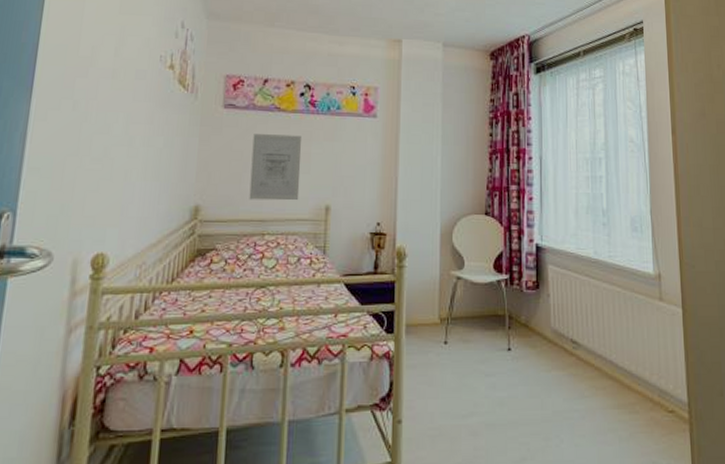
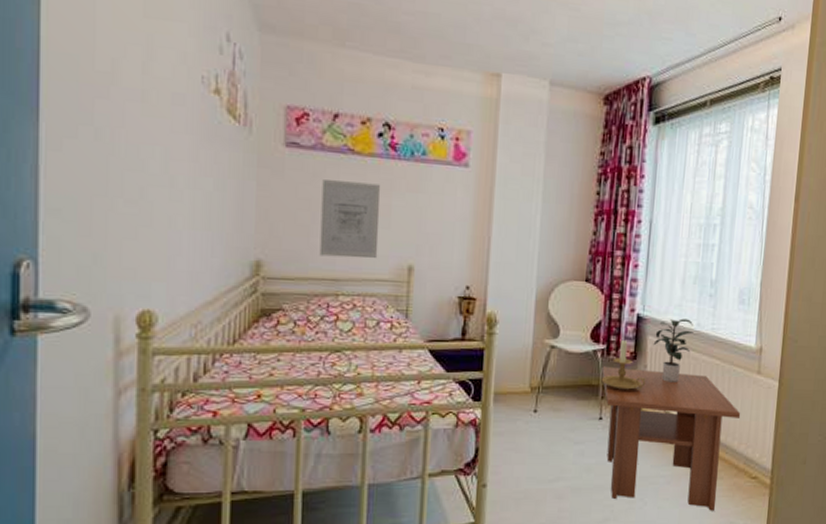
candle holder: none [507,269,550,319] -> present [601,339,646,390]
coffee table: none [507,296,649,449] -> present [602,366,741,511]
potted plant: none [554,247,592,311] -> present [653,318,694,382]

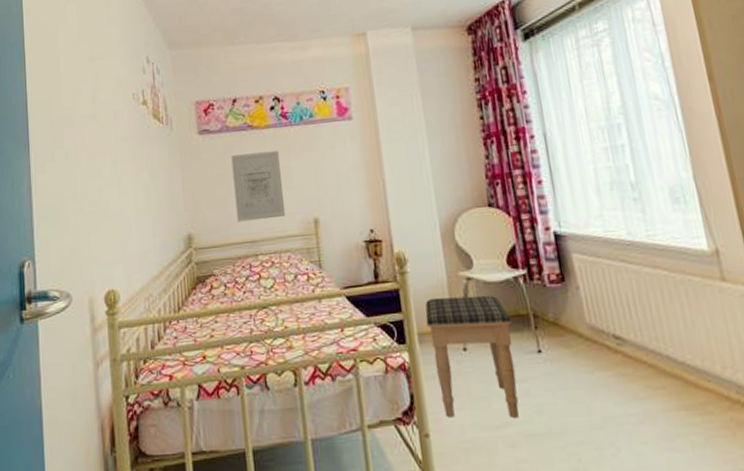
footstool: none [504,361,583,474] -> present [425,295,519,418]
candle holder: present [601,339,646,390] -> none [530,261,583,317]
coffee table: present [602,366,741,511] -> none [527,289,715,456]
potted plant: present [653,318,694,382] -> none [580,229,628,303]

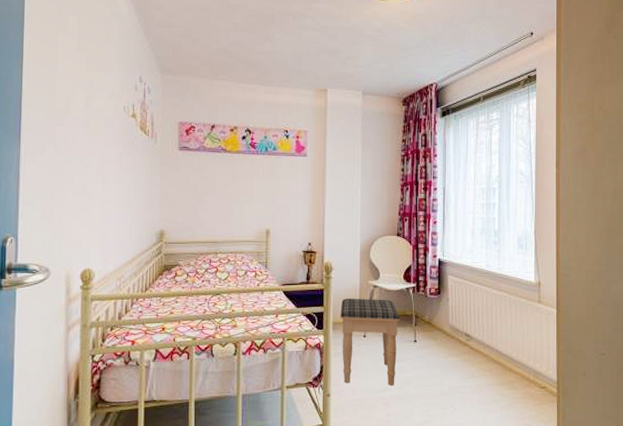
wall art: present [231,150,286,222] -> none [204,171,245,226]

